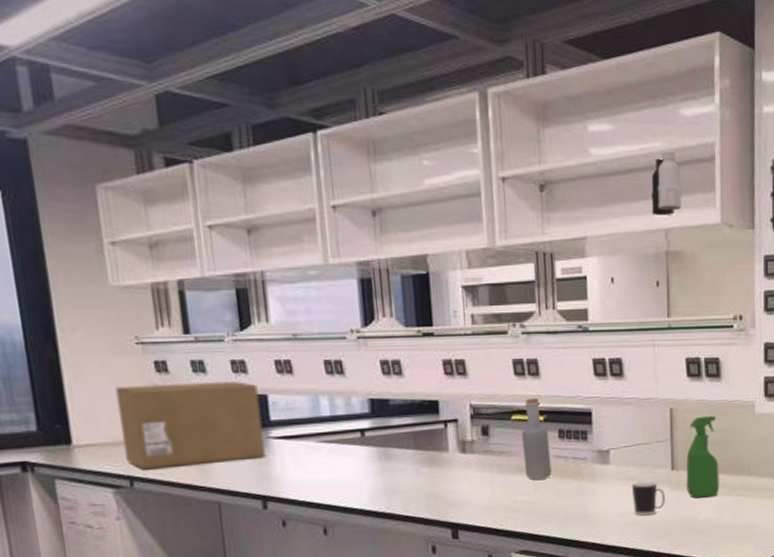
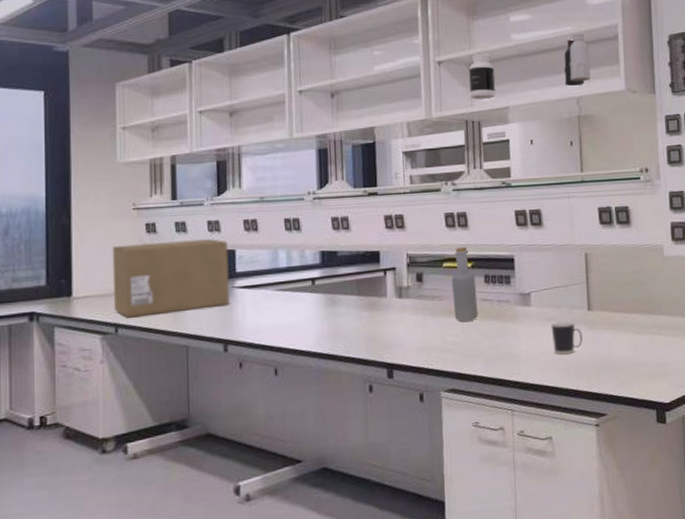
medicine bottle: none [539,170,571,227] -> present [469,53,496,100]
spray bottle: present [686,415,720,498] -> none [601,259,634,337]

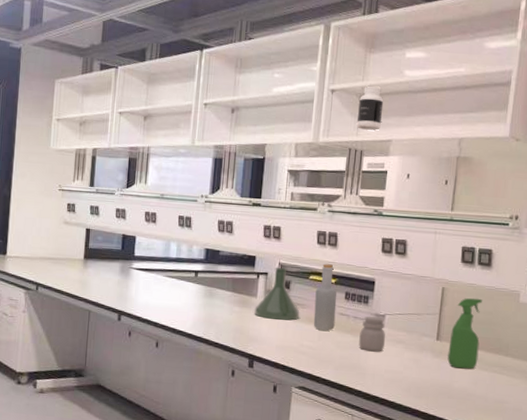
box: present [112,239,230,318] -> none [37,218,130,283]
flask: none [386,258,438,320] -> present [254,267,300,321]
jar: none [506,297,535,336] -> present [359,316,385,352]
mug: present [551,321,583,355] -> none [398,345,428,376]
bottle: present [564,32,590,87] -> none [449,74,478,128]
spray bottle: none [601,259,634,337] -> present [447,298,482,369]

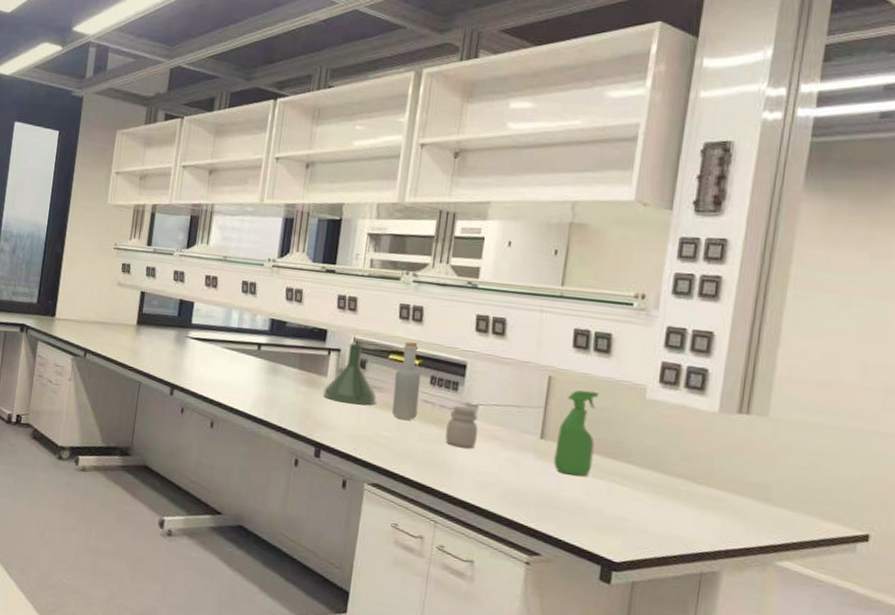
medicine bottle: present [356,85,384,131] -> none [449,139,483,191]

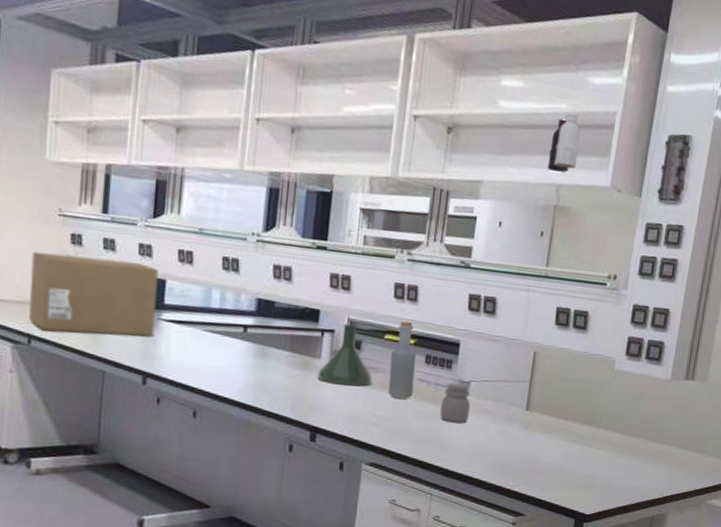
box: none [86,279,189,353] -> present [28,251,159,337]
spray bottle: present [553,390,598,476] -> none [537,364,576,442]
bottle: none [560,128,597,190] -> present [547,112,580,173]

